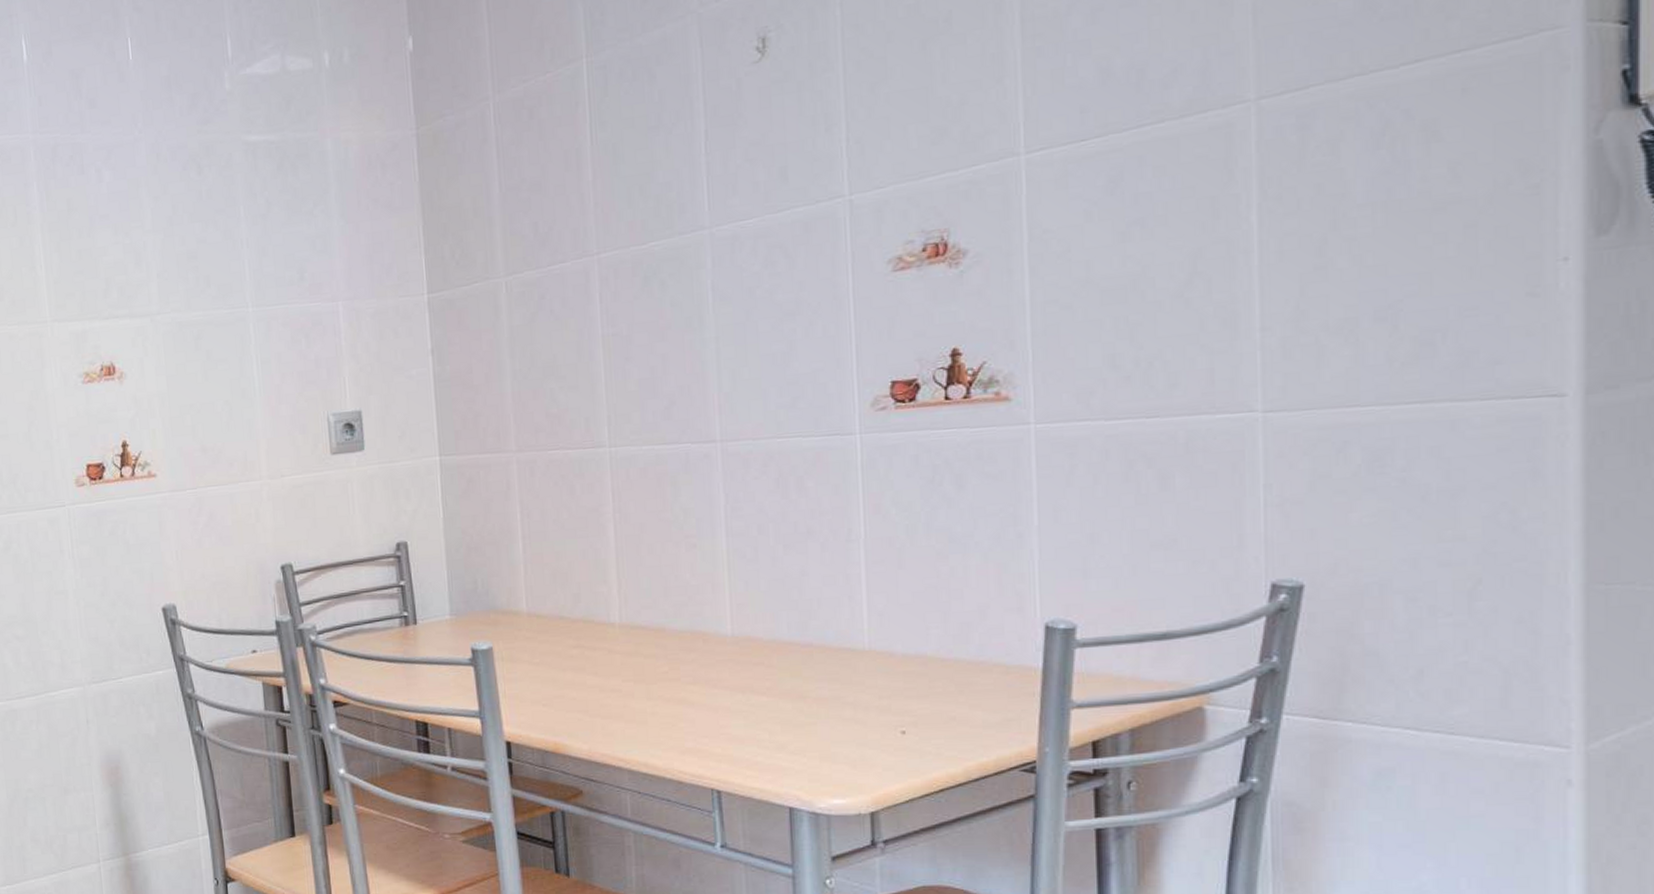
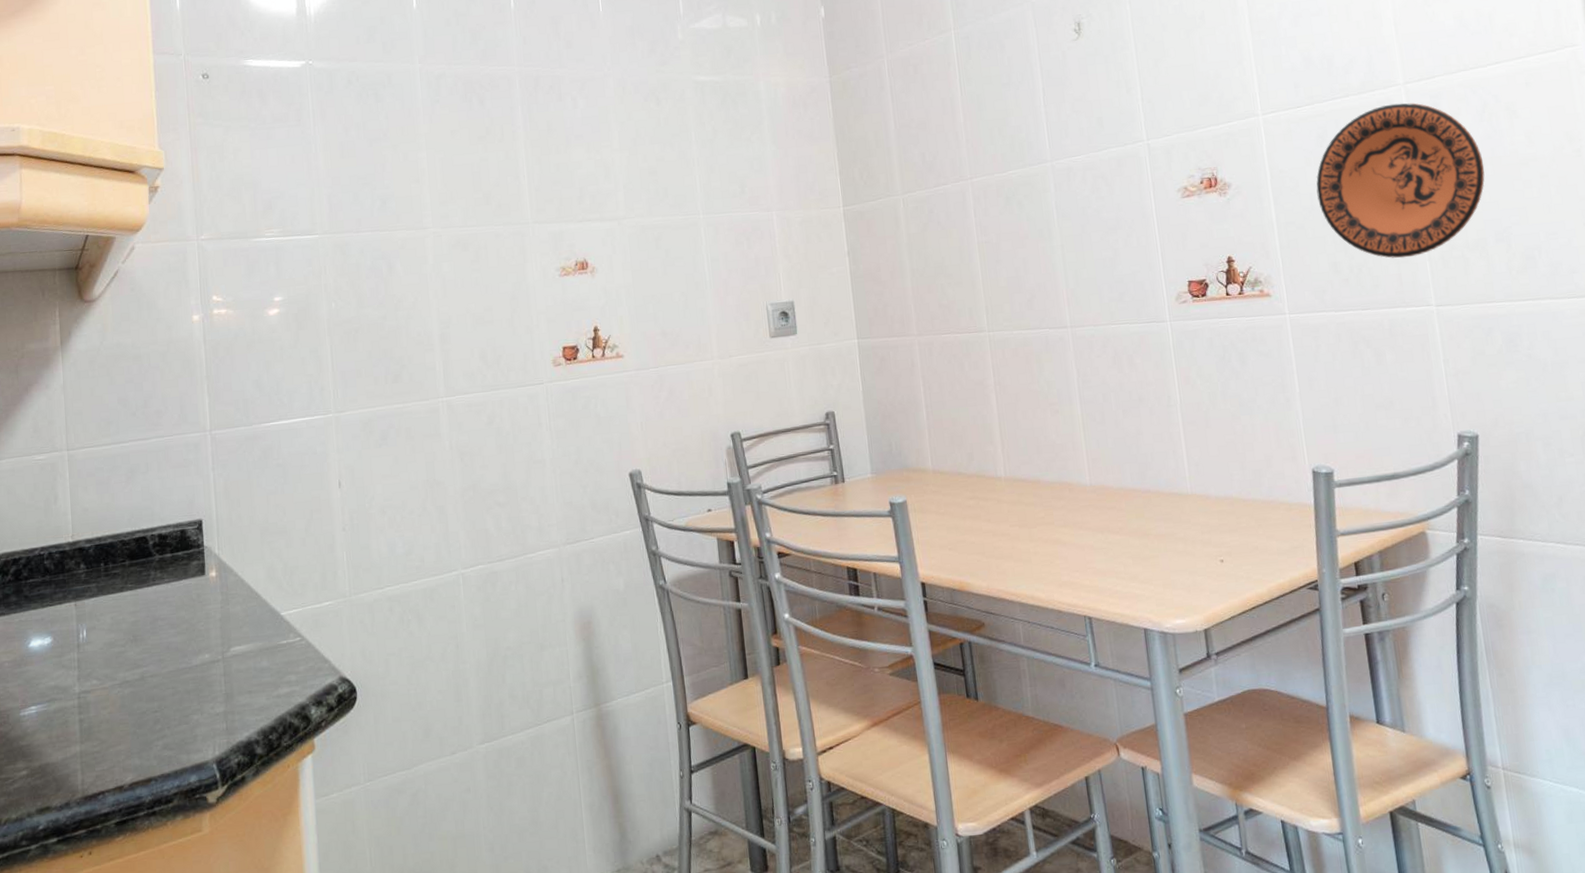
decorative plate: none [1097,126,1372,348] -> present [1316,103,1485,258]

